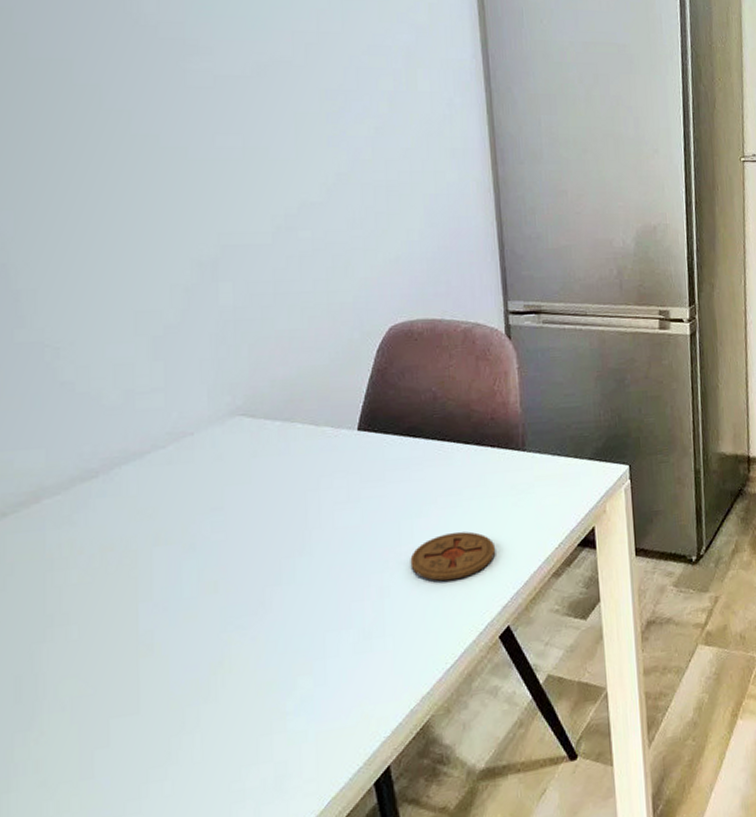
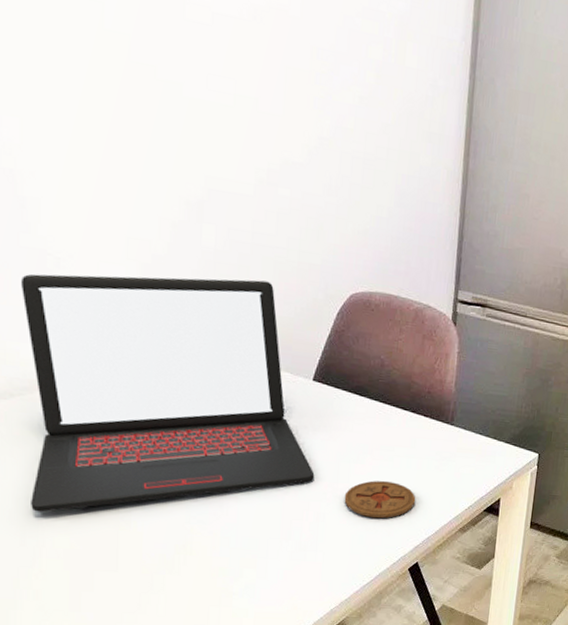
laptop: none [14,330,372,655] -> present [20,273,315,512]

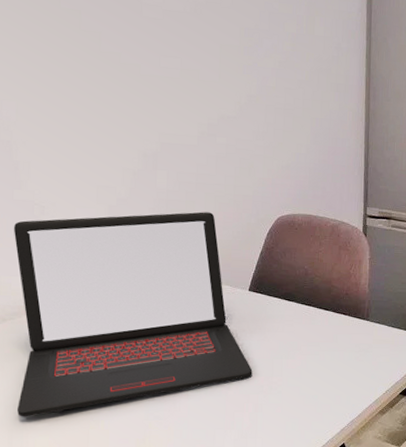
coaster: present [344,480,416,519] -> none [278,373,340,406]

